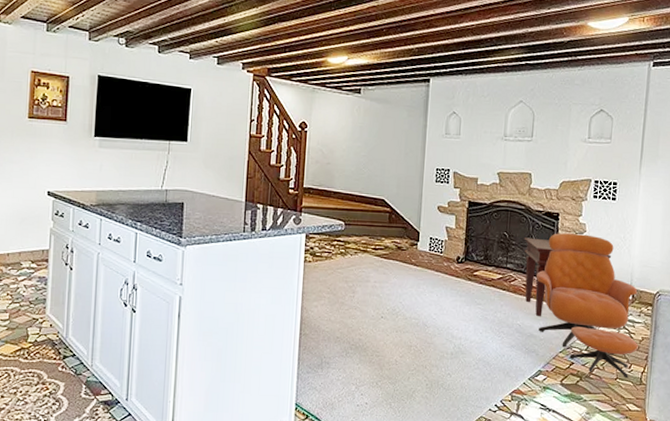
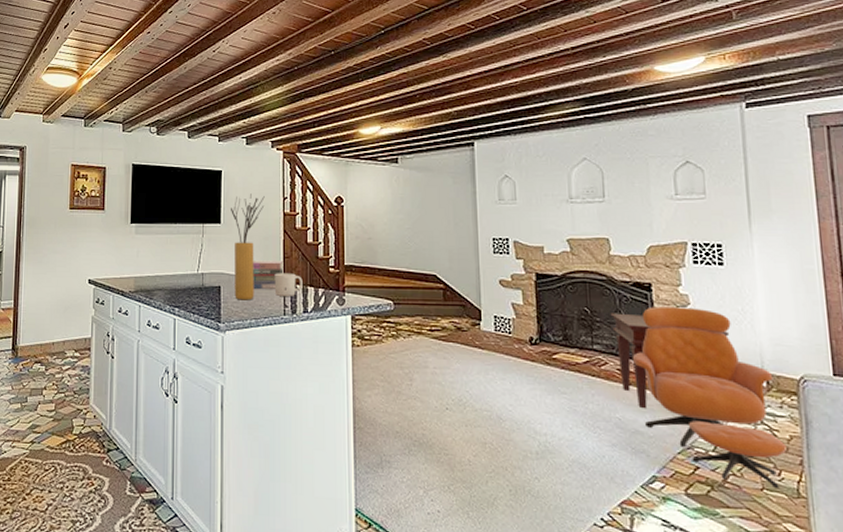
vase: none [197,114,232,217] -> present [231,194,265,300]
books: none [215,179,247,207] -> present [253,260,284,289]
mug: none [236,192,263,216] -> present [274,273,303,297]

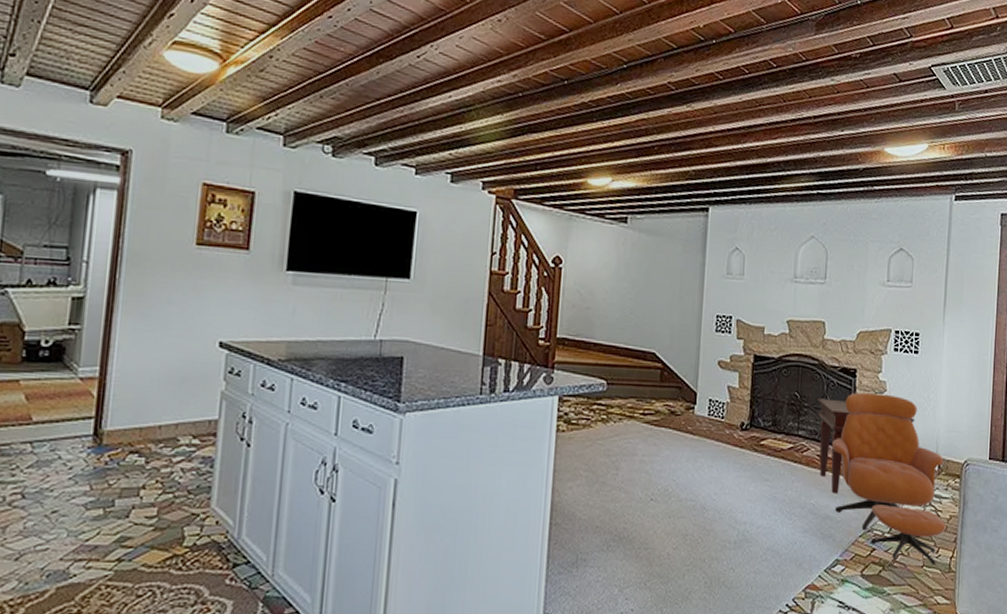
vase: present [231,194,265,300] -> none [420,244,469,376]
books: present [253,260,284,289] -> none [445,327,485,363]
mug: present [274,273,303,297] -> none [471,343,506,373]

